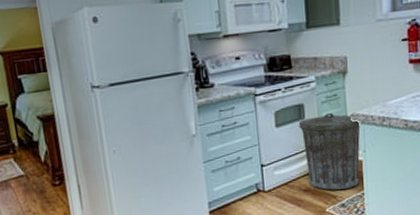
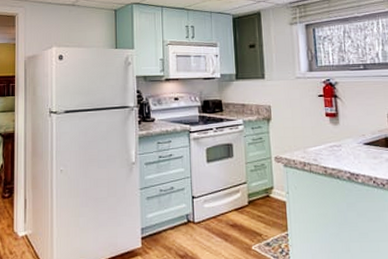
trash can: present [298,112,362,190] -> none [227,154,285,228]

